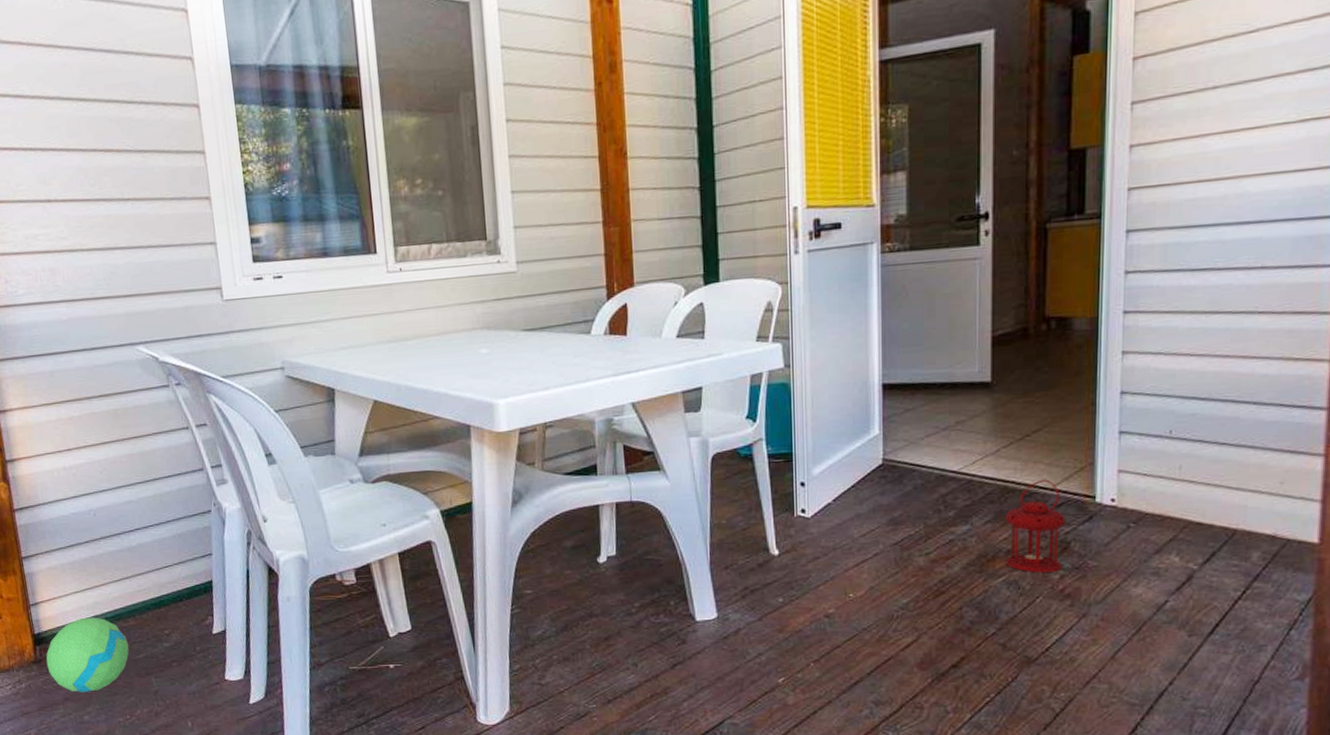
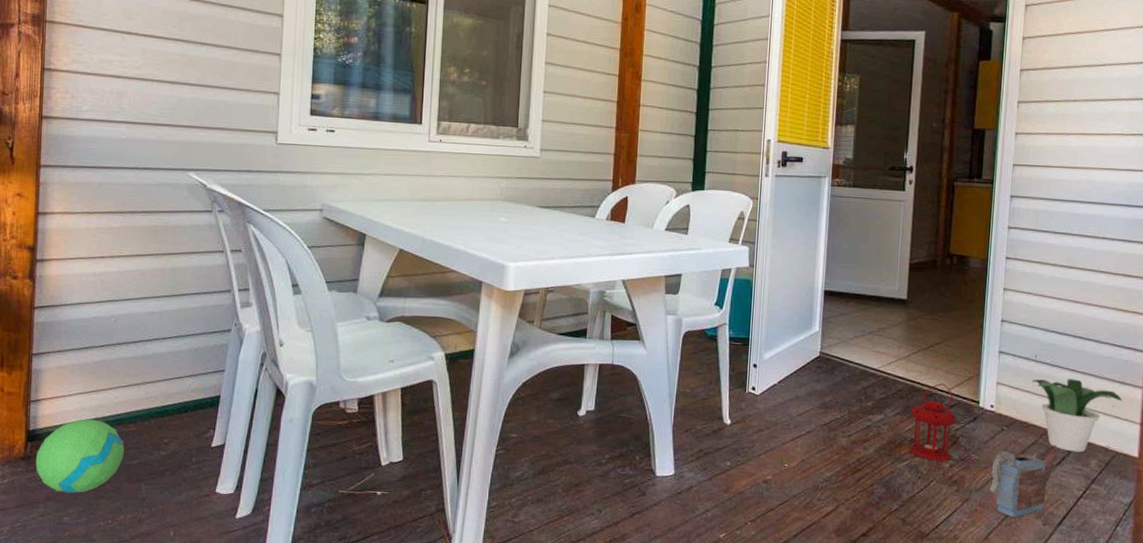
watering can: none [1114,538,1208,630] -> present [989,444,1059,517]
potted plant: none [1166,454,1294,545] -> present [1032,379,1122,453]

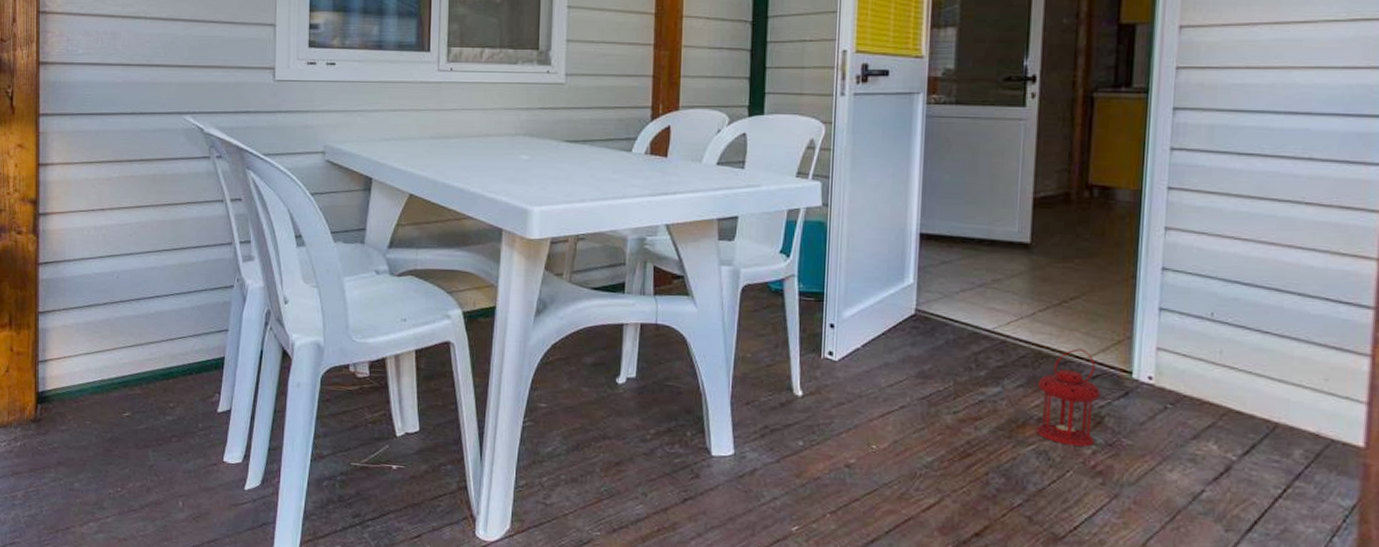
ball: present [35,419,124,493] -> none [45,380,130,458]
watering can: present [989,444,1059,517] -> none [1148,428,1248,520]
potted plant: present [1032,379,1122,453] -> none [1207,343,1339,439]

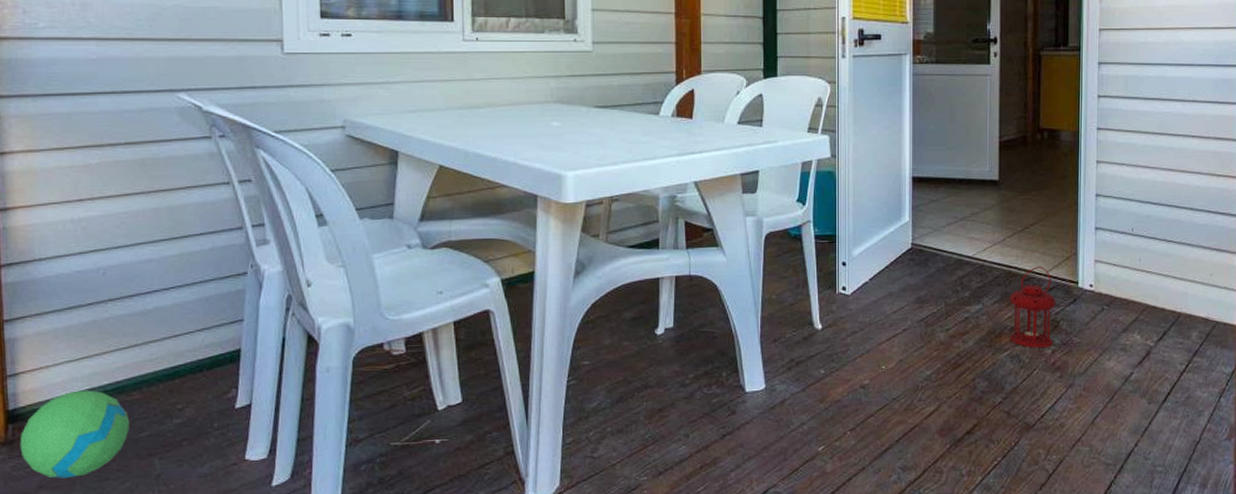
ball: none [45,380,130,458] -> present [19,390,129,478]

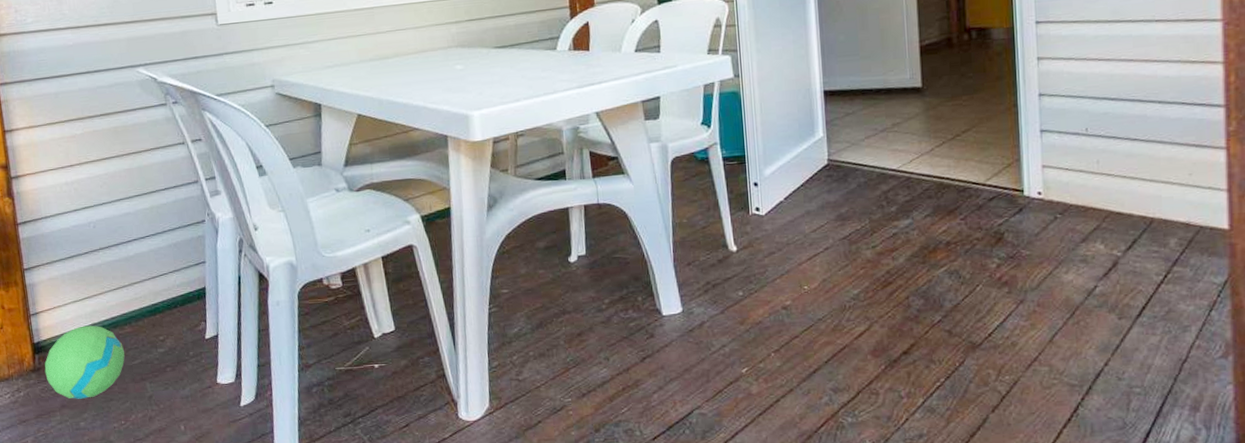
lantern: present [1009,266,1056,348] -> none [942,175,998,263]

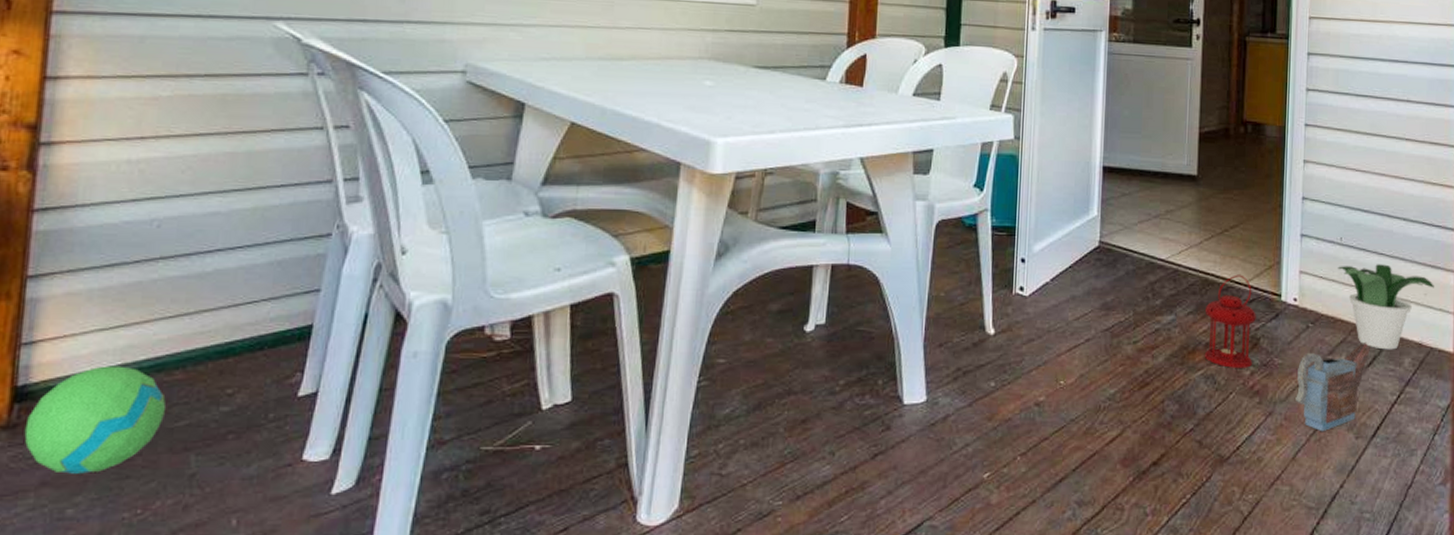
lantern: none [942,175,998,263] -> present [1204,274,1256,368]
watering can: none [1048,226,1129,314] -> present [1295,341,1370,431]
potted plant: none [1085,149,1200,233] -> present [1338,264,1434,350]

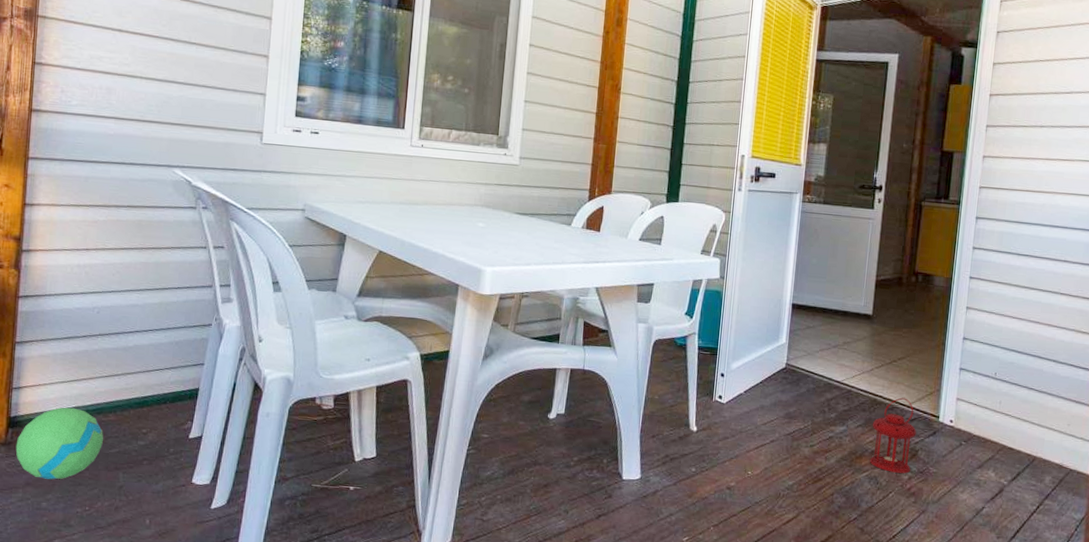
watering can: present [1295,341,1370,431] -> none [946,460,1015,530]
potted plant: present [1338,264,1434,350] -> none [991,396,1077,469]

